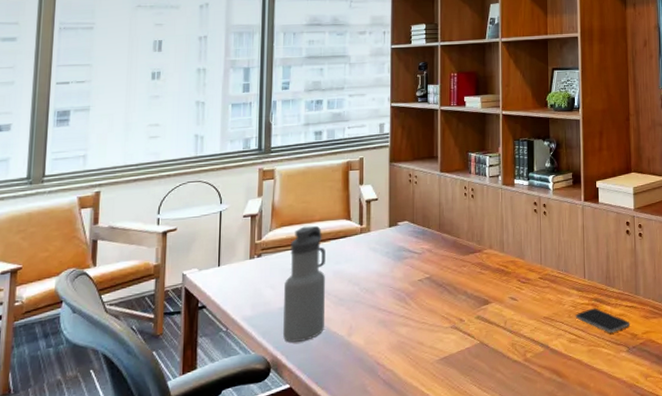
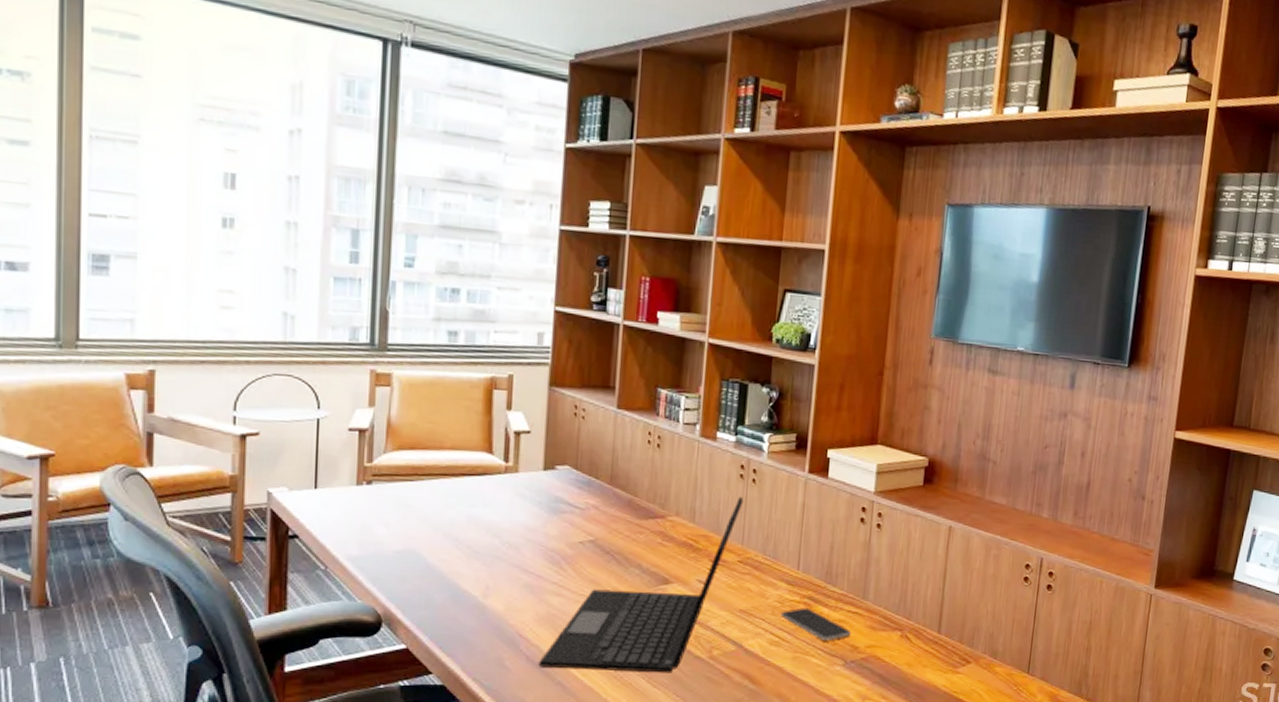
water bottle: present [283,225,325,343] -> none [399,453,458,596]
laptop: none [393,226,539,388] -> present [538,496,744,673]

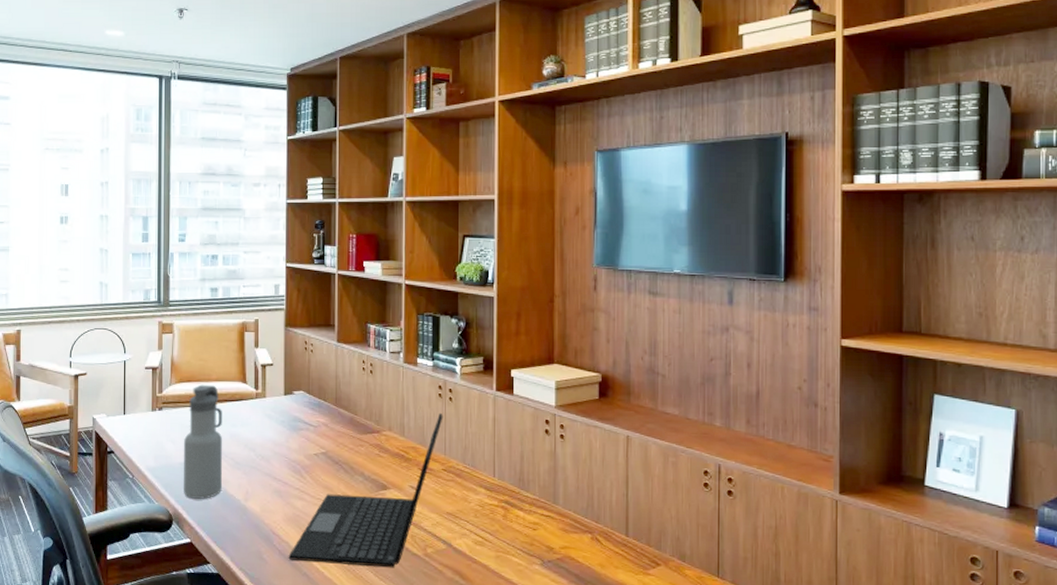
water bottle: none [399,453,458,596] -> present [184,384,223,499]
smartphone: present [780,607,852,641] -> none [482,511,546,541]

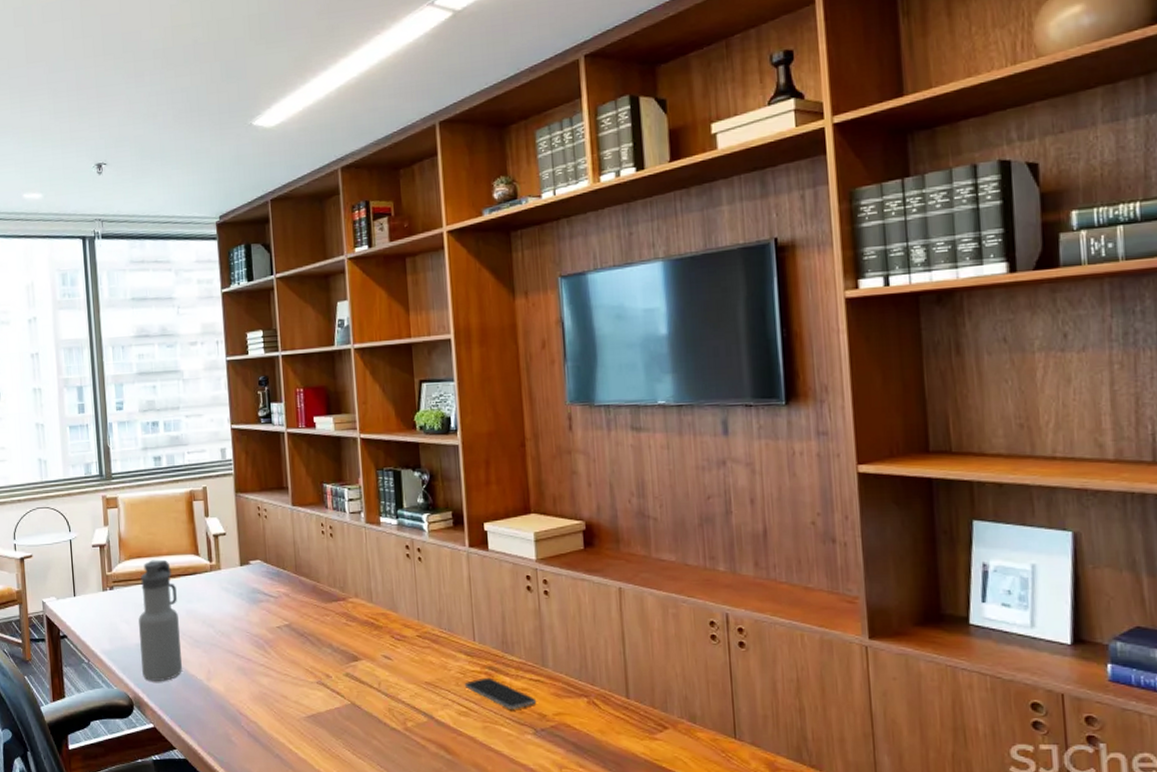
laptop: present [288,412,443,568] -> none [258,574,414,745]
smartphone: none [482,511,546,541] -> present [464,677,537,709]

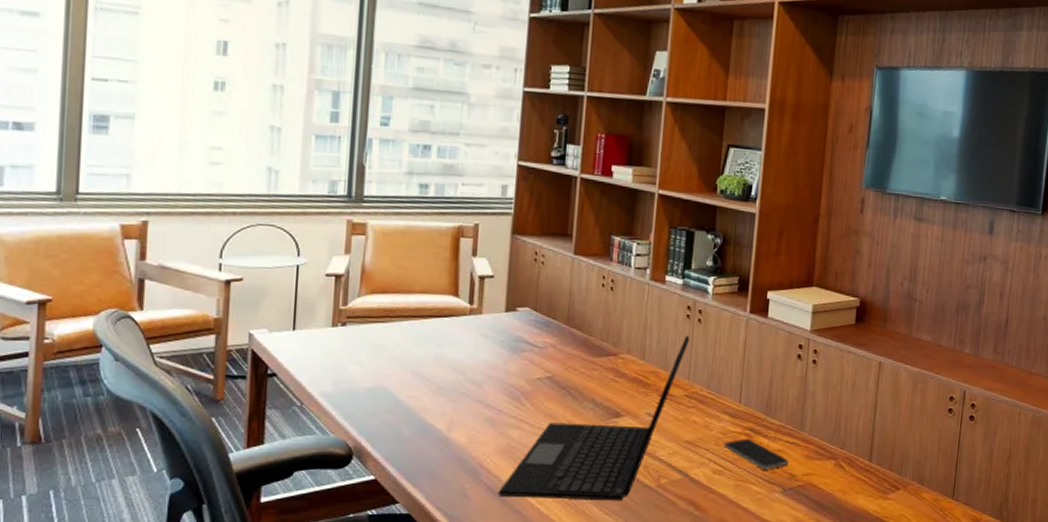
water bottle: present [138,559,183,681] -> none [369,297,426,430]
laptop: none [258,574,414,745] -> present [498,335,690,501]

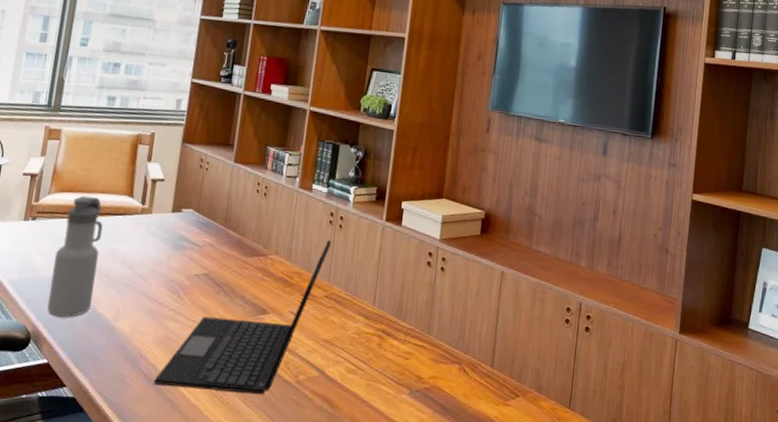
water bottle: none [369,297,426,430] -> present [47,195,103,317]
smartphone: present [723,438,789,469] -> none [357,339,417,371]

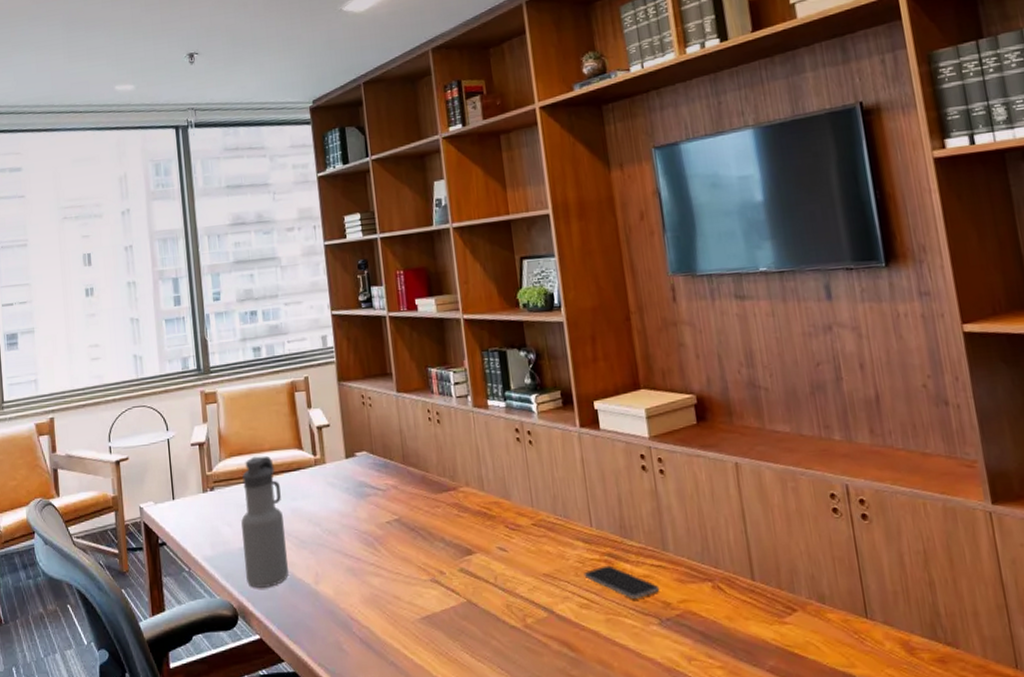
laptop: present [153,239,332,395] -> none [371,459,525,648]
smartphone: none [357,339,417,371] -> present [583,565,660,599]

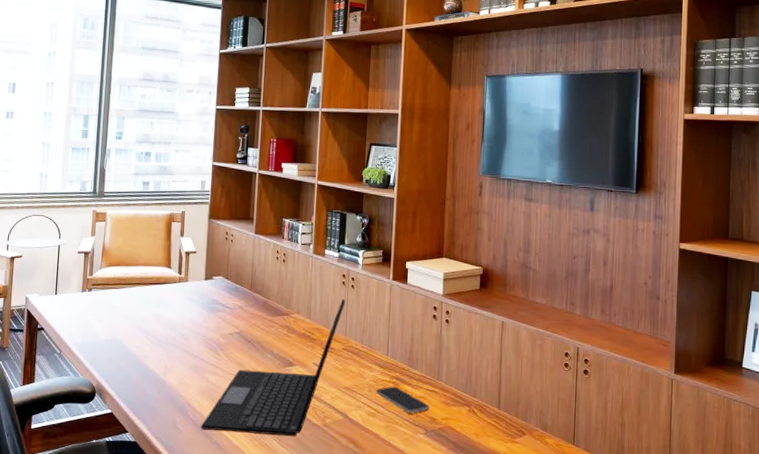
water bottle: present [241,455,289,588] -> none [107,268,147,373]
laptop: none [371,459,525,648] -> present [201,298,346,437]

